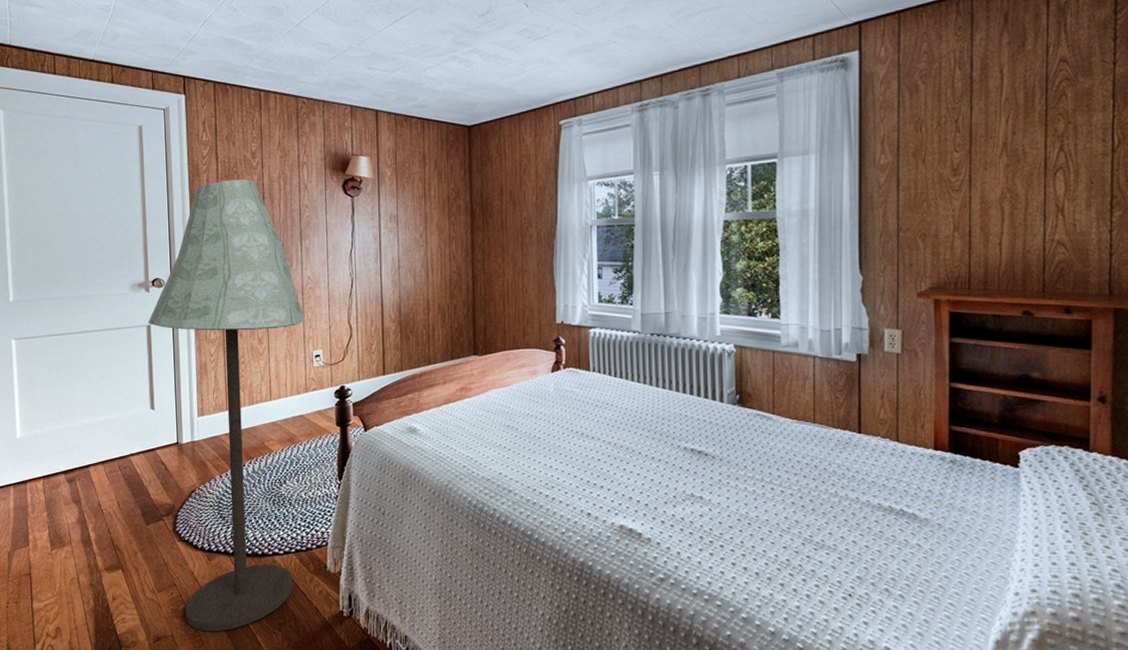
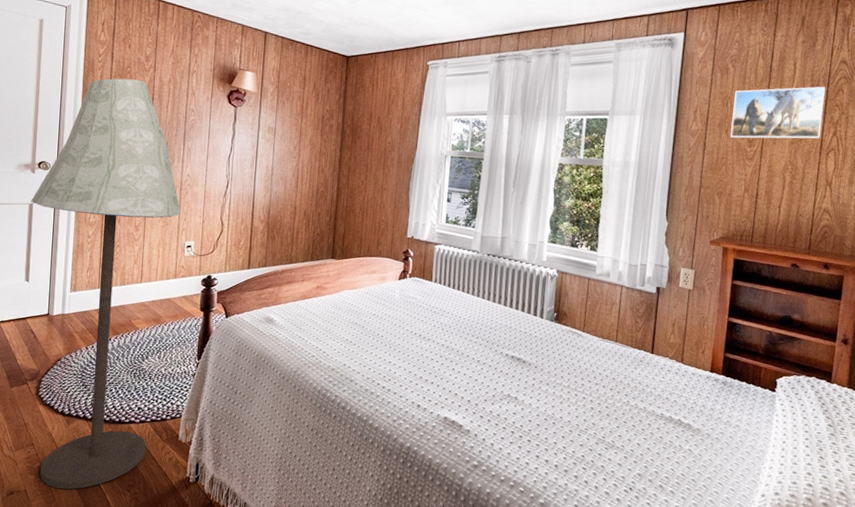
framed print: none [929,93,1044,168] -> present [730,86,826,139]

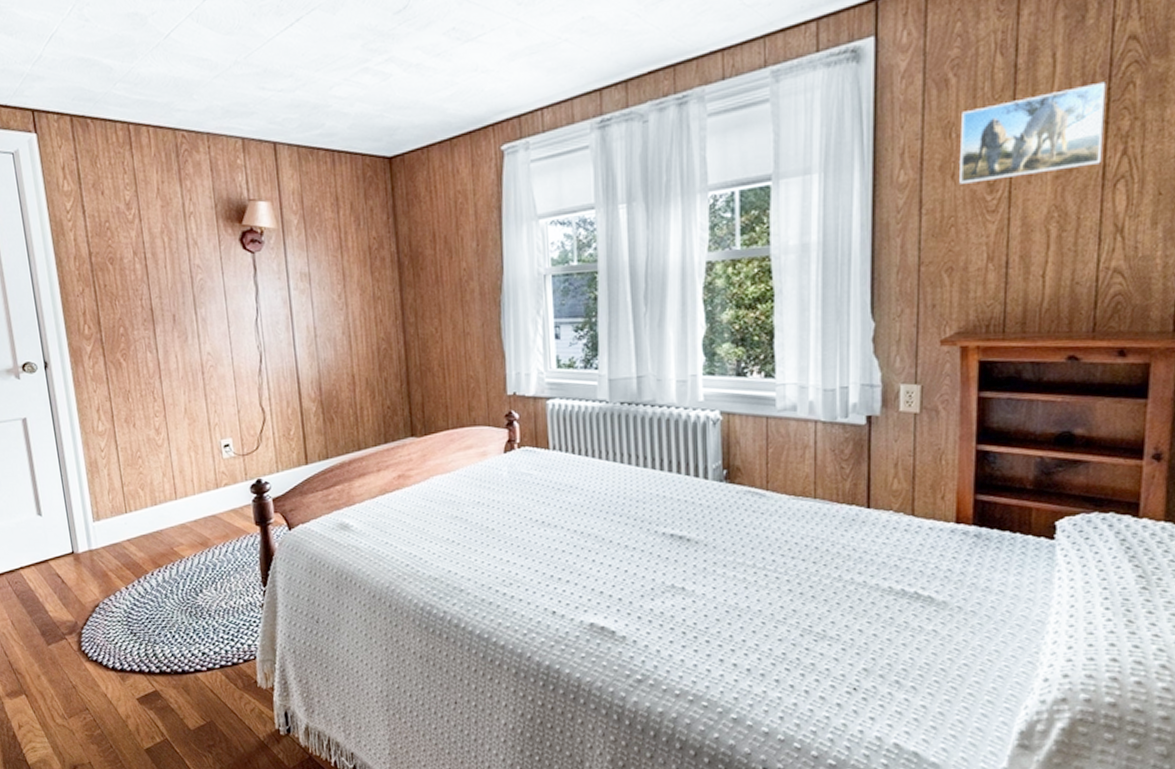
floor lamp: present [31,78,181,489] -> none [22,236,221,757]

